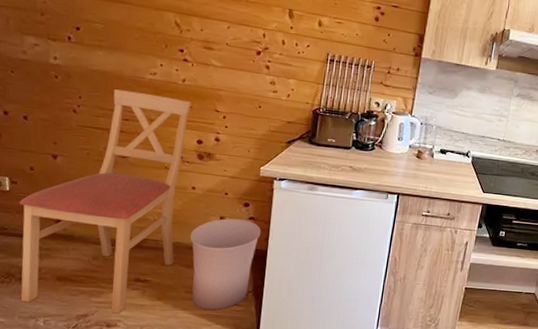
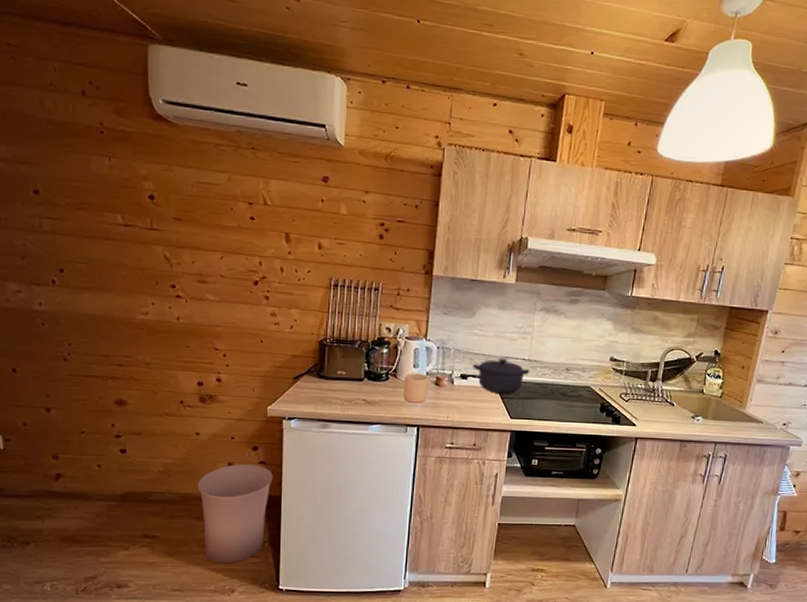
chair: present [20,89,191,314] -> none [16,333,188,574]
mug: none [387,145,412,173] -> present [403,373,429,403]
cooking pot: none [452,136,504,170] -> present [473,358,530,394]

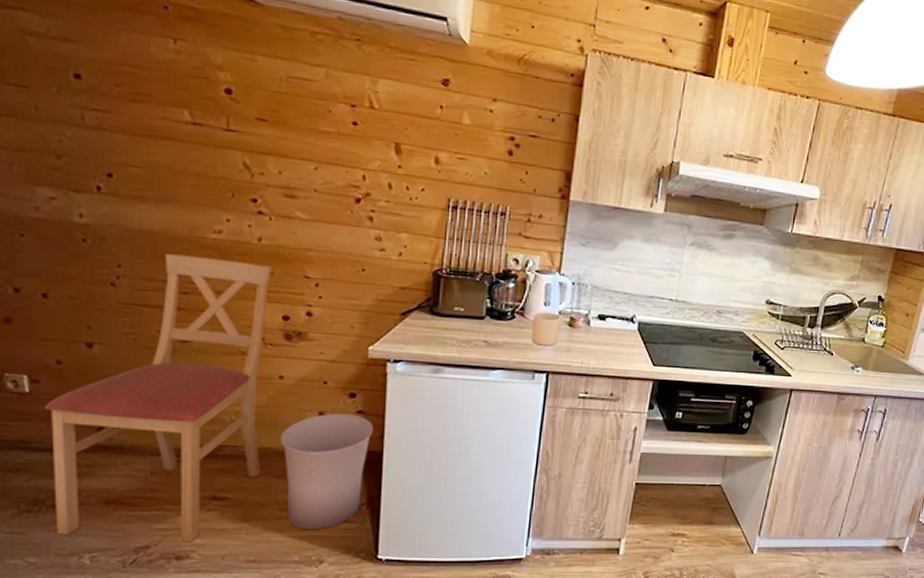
chair: none [16,333,188,574] -> present [45,254,271,542]
cooking pot: present [473,358,530,394] -> none [612,297,677,338]

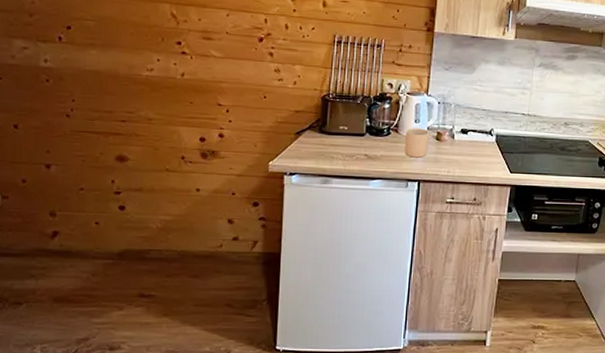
chair: present [45,254,271,542] -> none [12,89,192,335]
waste bin: present [280,413,373,530] -> none [196,220,273,324]

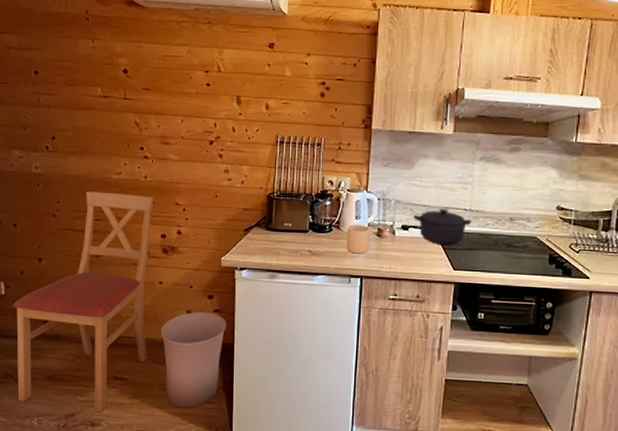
chair: none [12,89,192,335] -> present [13,191,153,413]
waste bin: none [196,220,273,324] -> present [160,311,226,408]
cooking pot: none [473,112,530,148] -> present [413,208,472,245]

